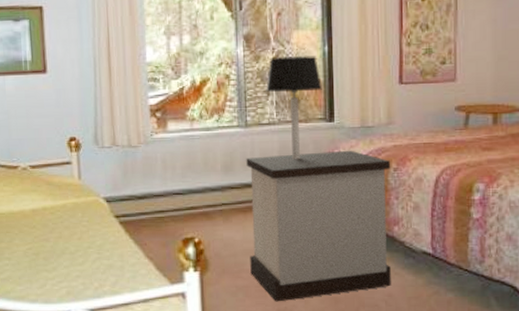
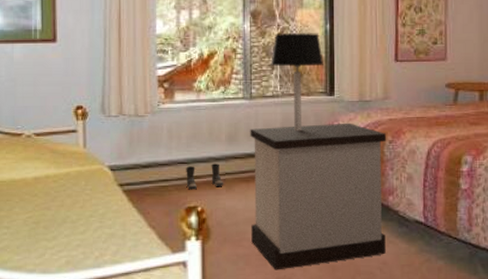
boots: none [181,194,221,221] -> present [186,163,224,190]

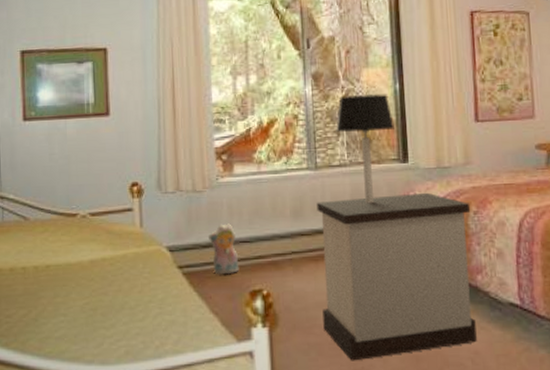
plush toy: none [149,146,177,193] -> present [209,223,240,275]
boots: present [186,163,224,190] -> none [249,241,291,271]

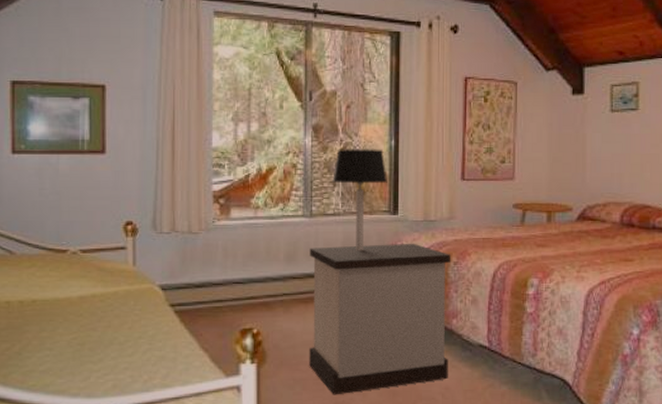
plush toy: present [209,223,240,275] -> none [202,265,231,314]

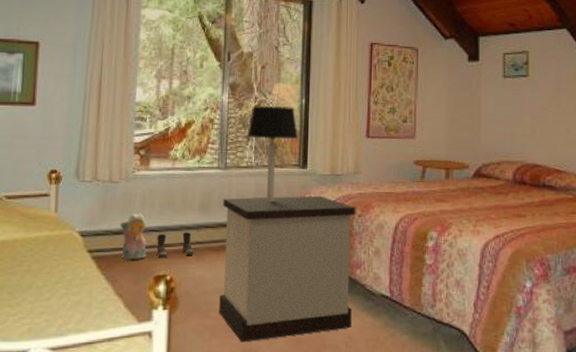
plush toy: none [202,265,231,314] -> present [120,213,147,260]
boots: none [241,284,282,311] -> present [156,232,195,258]

